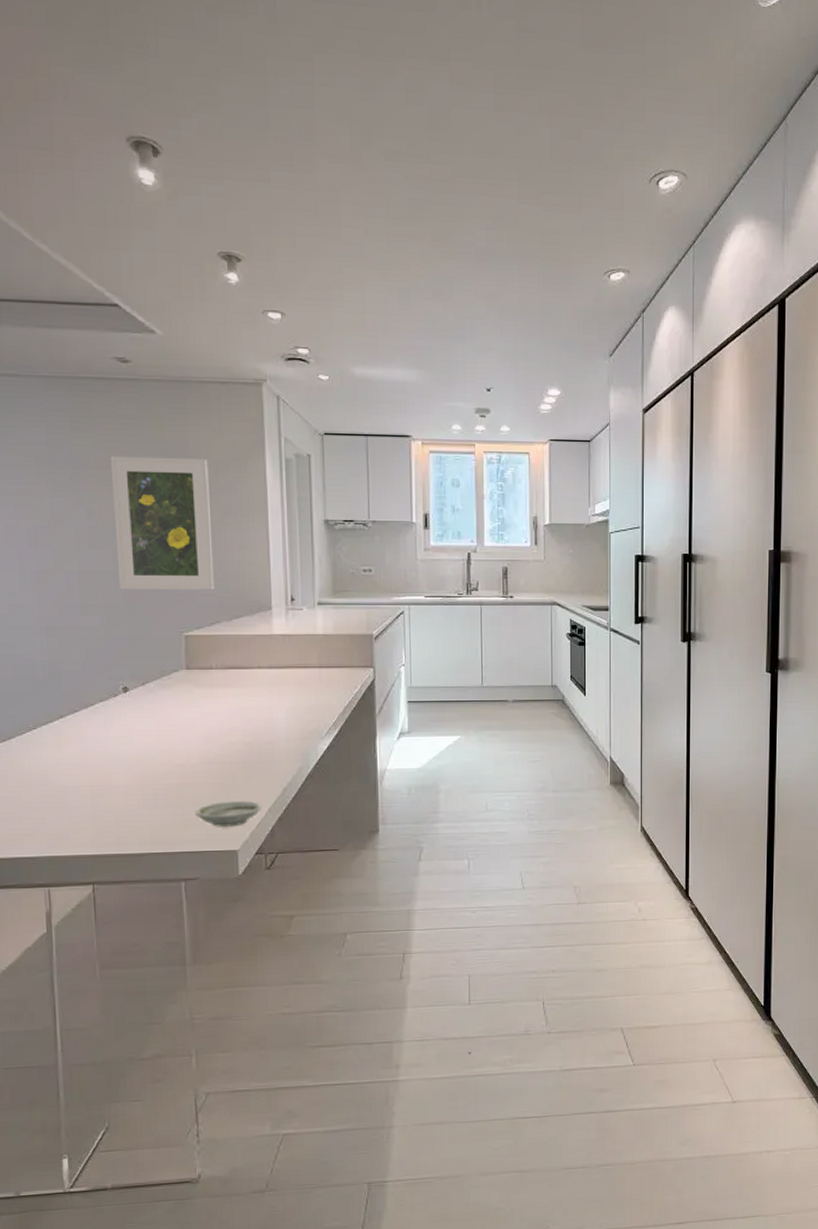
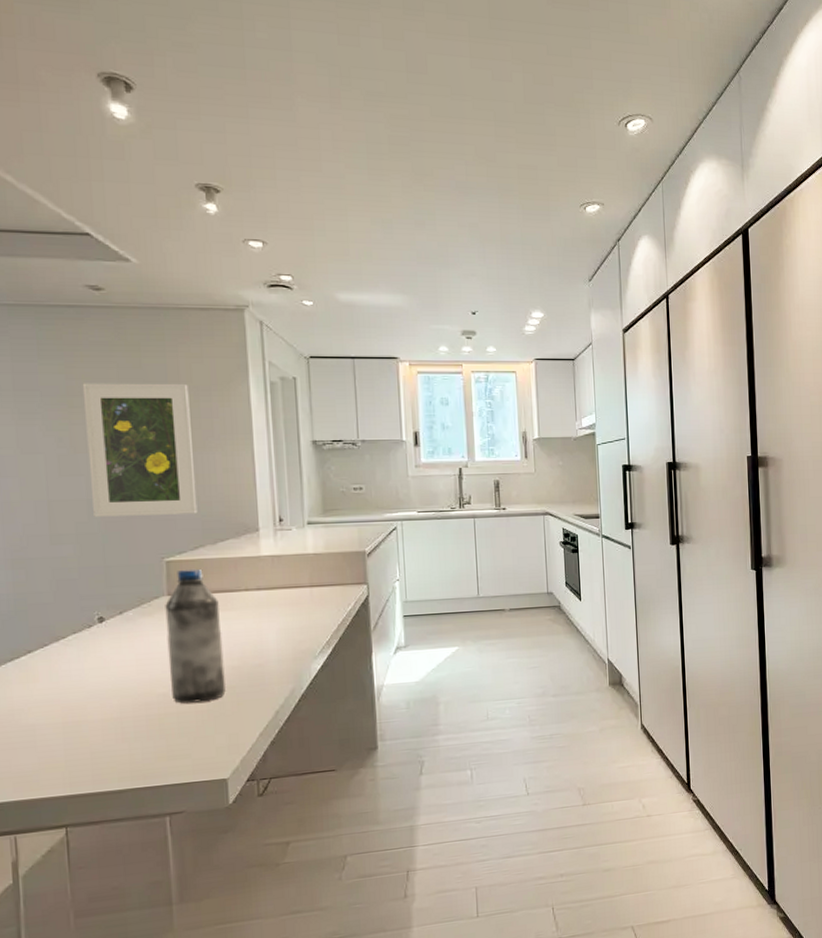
water bottle: none [183,644,238,775] -> present [165,568,226,704]
saucer: present [195,800,263,827] -> none [180,726,254,756]

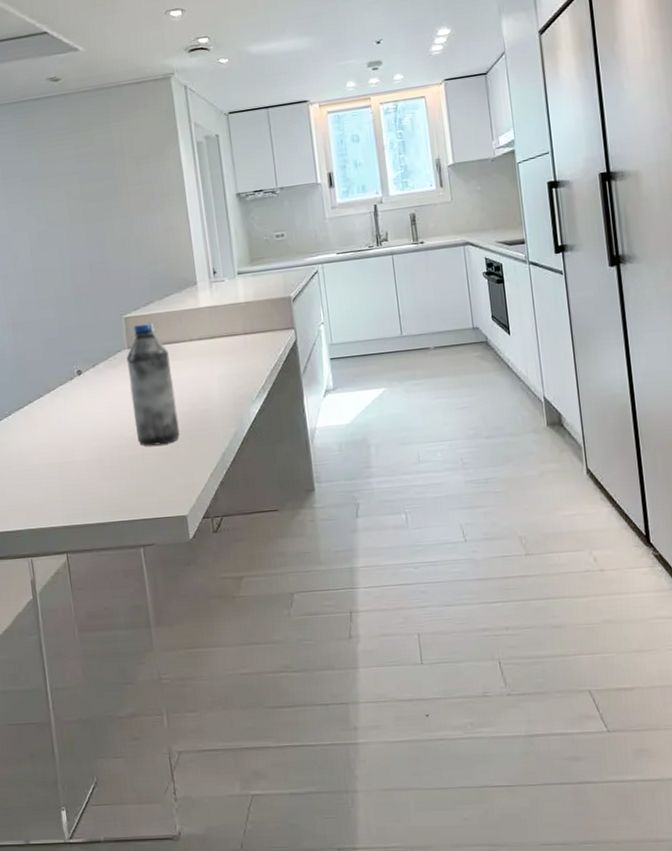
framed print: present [82,383,198,517] -> none [51,154,146,282]

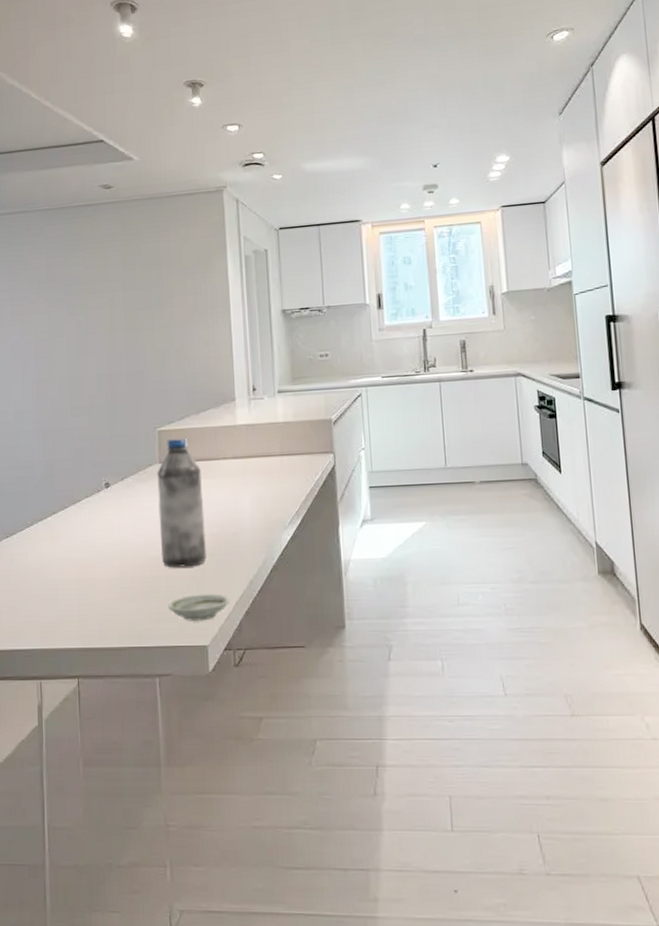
saucer: none [146,467,205,494] -> present [168,593,230,621]

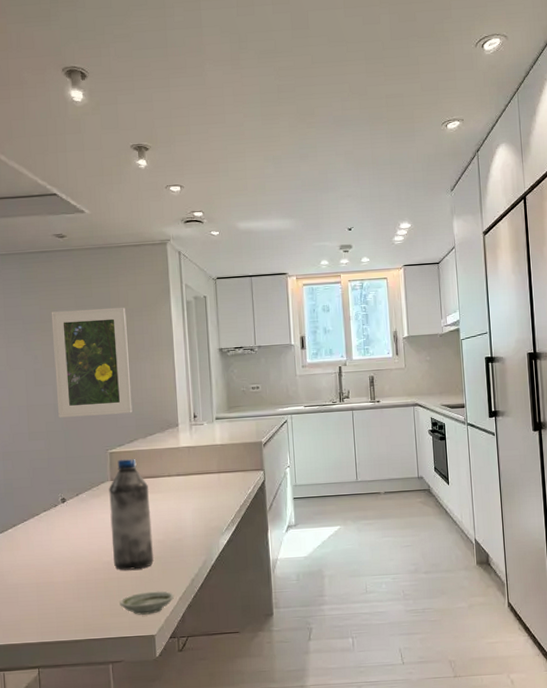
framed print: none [96,264,184,391] -> present [51,307,133,418]

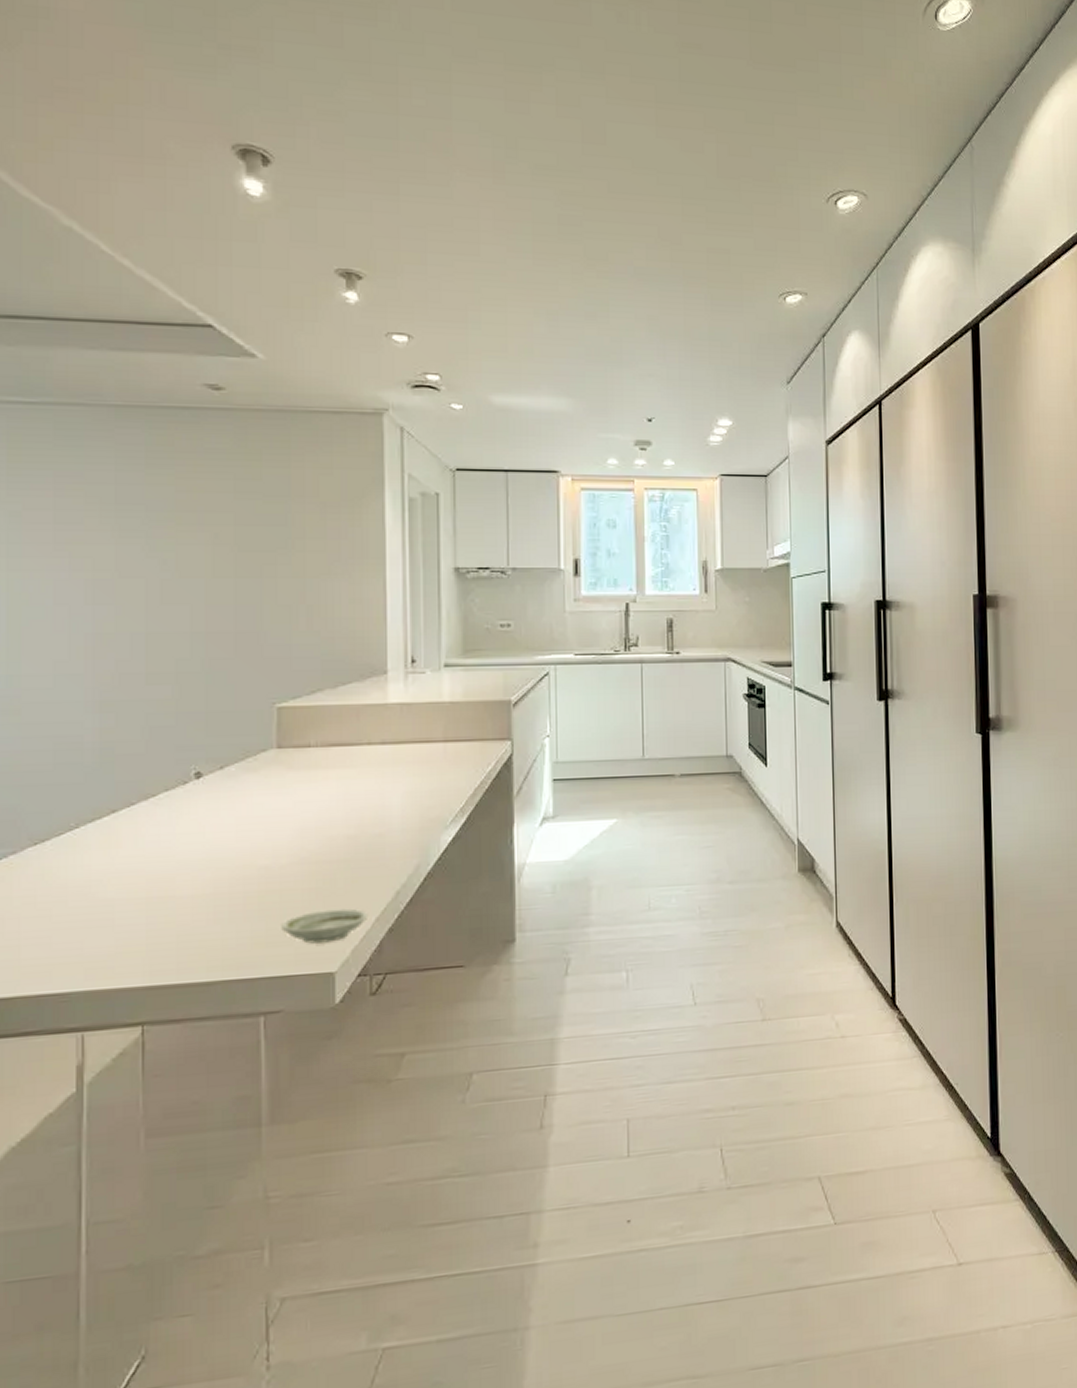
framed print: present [51,307,133,418] -> none [193,496,317,653]
water bottle: present [109,458,154,570] -> none [273,717,338,879]

